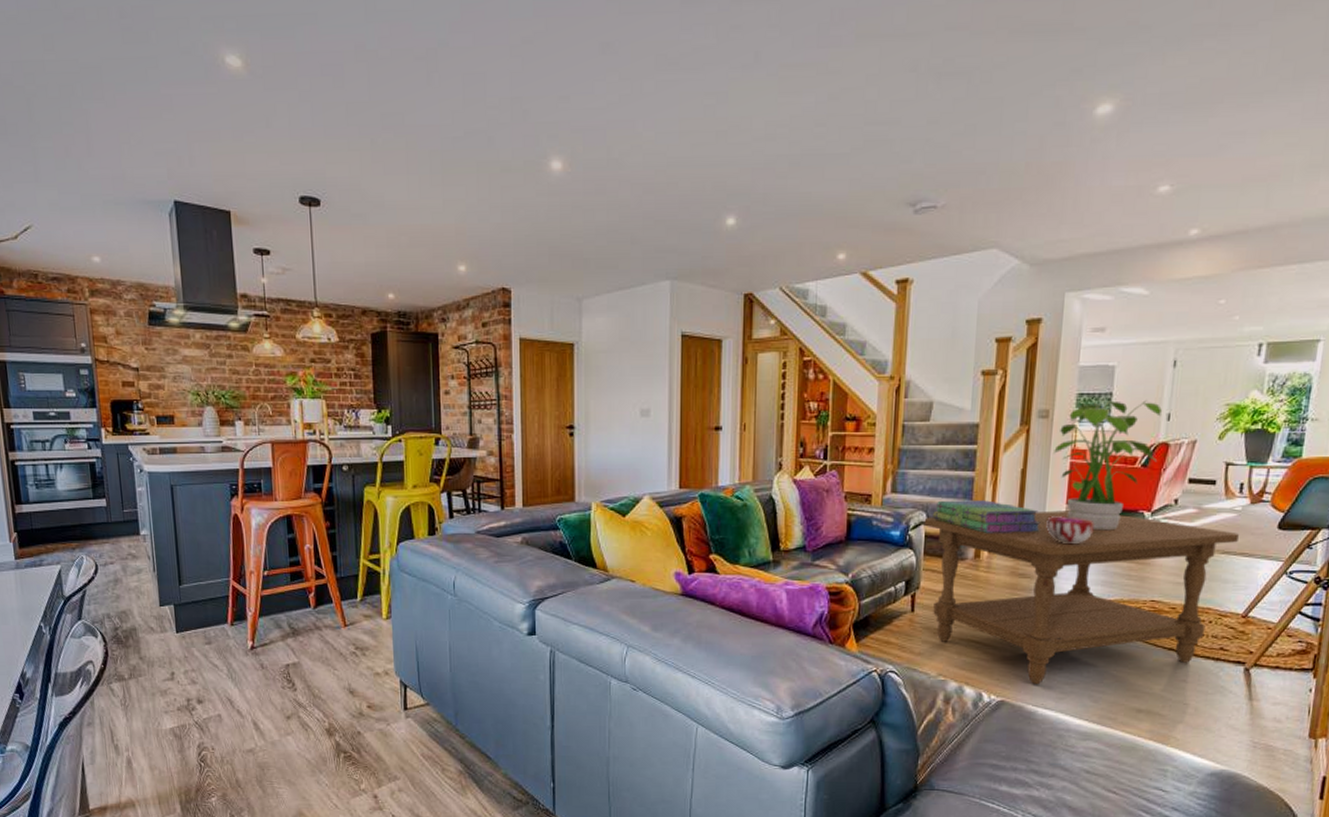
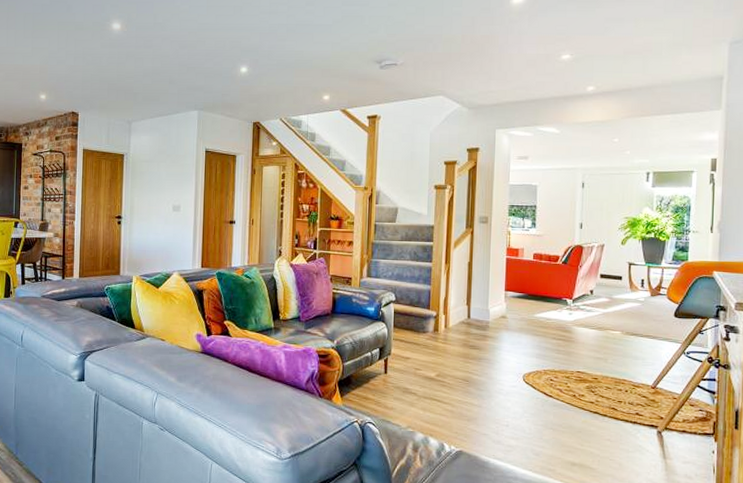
coffee table: present [924,510,1239,685] -> none [393,295,643,439]
stack of books: present [933,500,1041,533] -> none [400,284,485,313]
decorative bowl: present [1046,516,1094,545] -> none [490,300,528,324]
potted plant: present [1054,399,1163,531] -> none [493,210,576,314]

